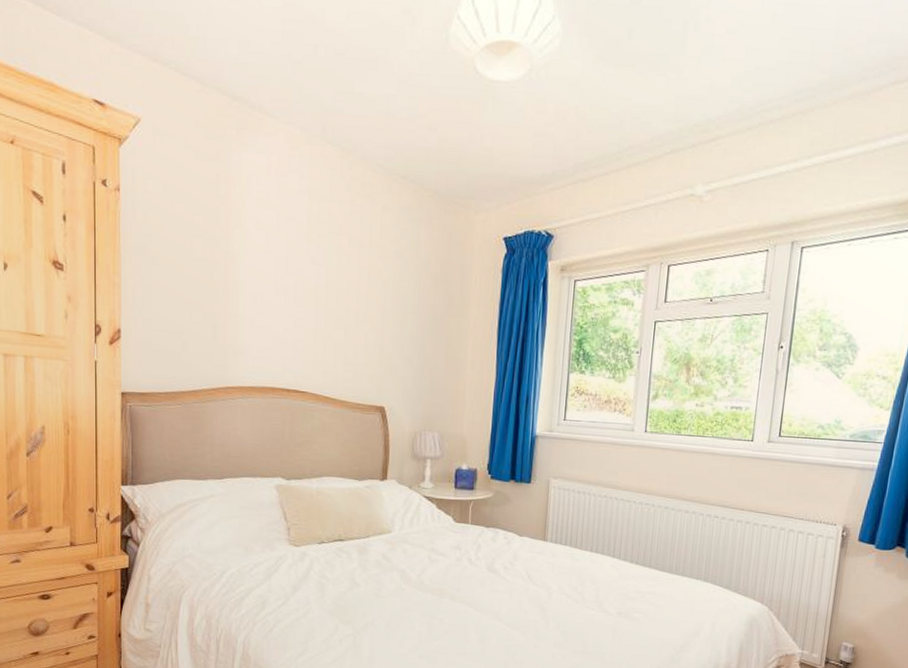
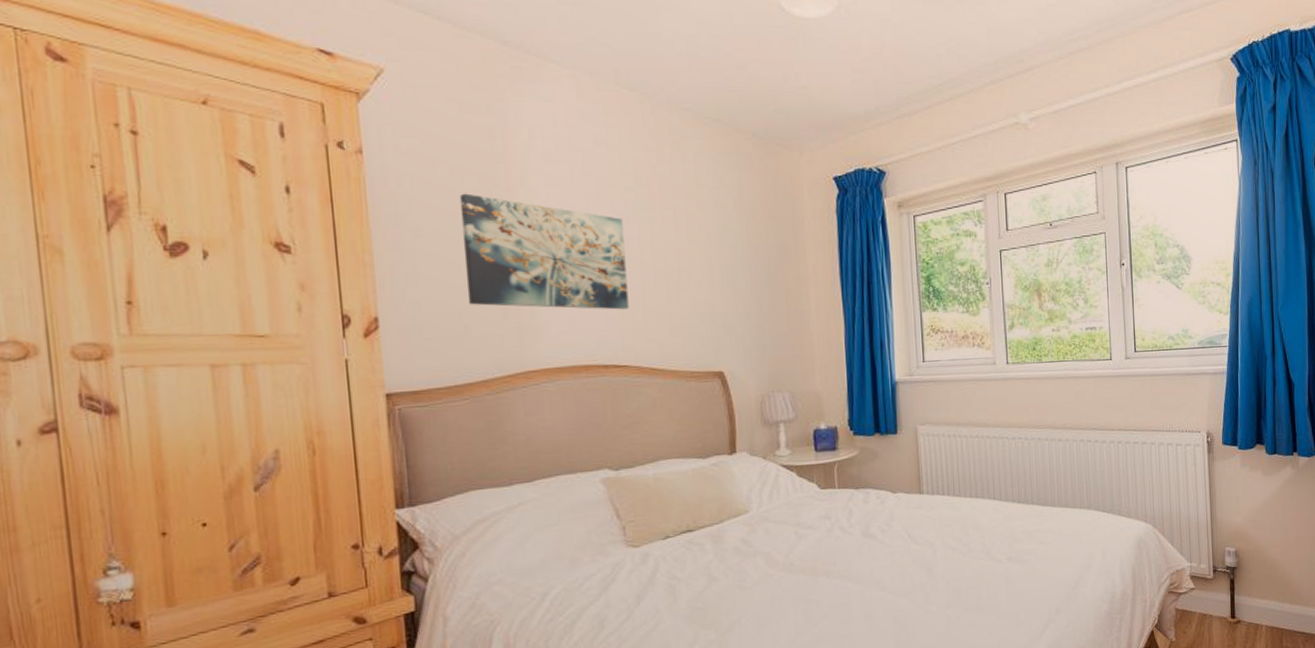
wall art: none [187,230,315,343] -> present [459,193,629,310]

